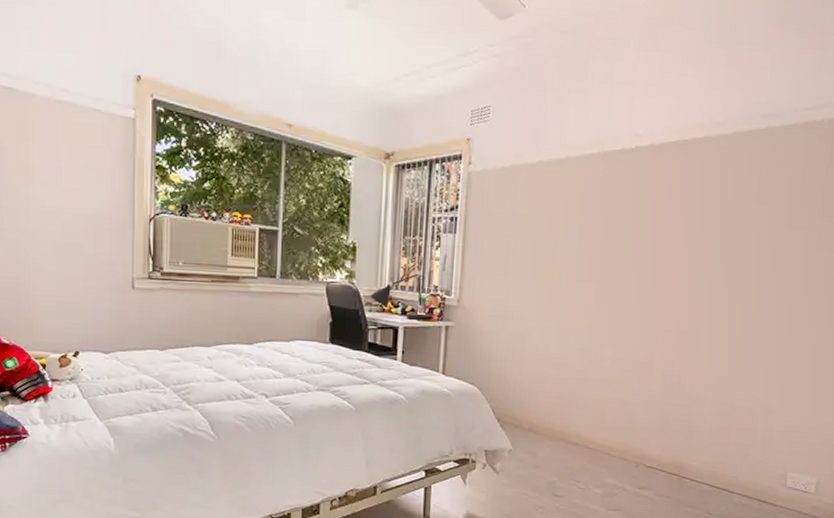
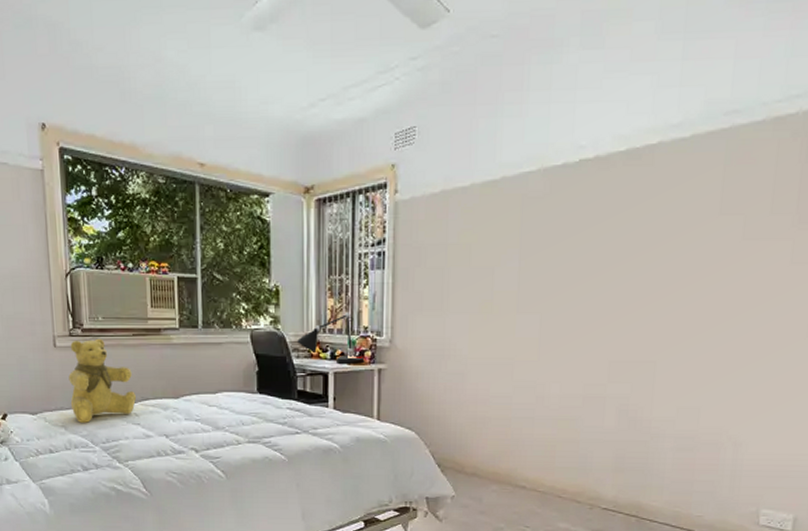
teddy bear: none [144,282,211,364] -> present [68,338,137,423]

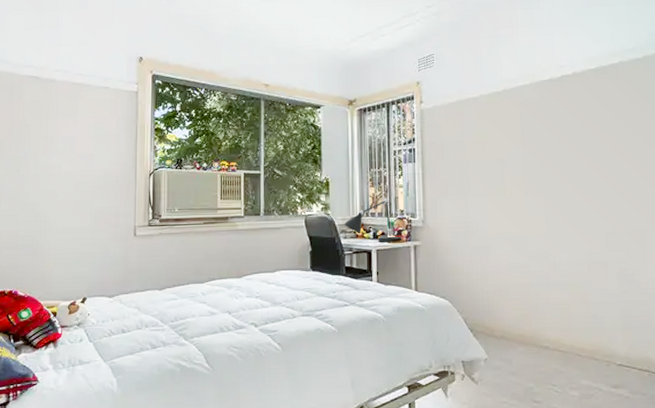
teddy bear: present [68,338,137,423] -> none [145,227,205,303]

